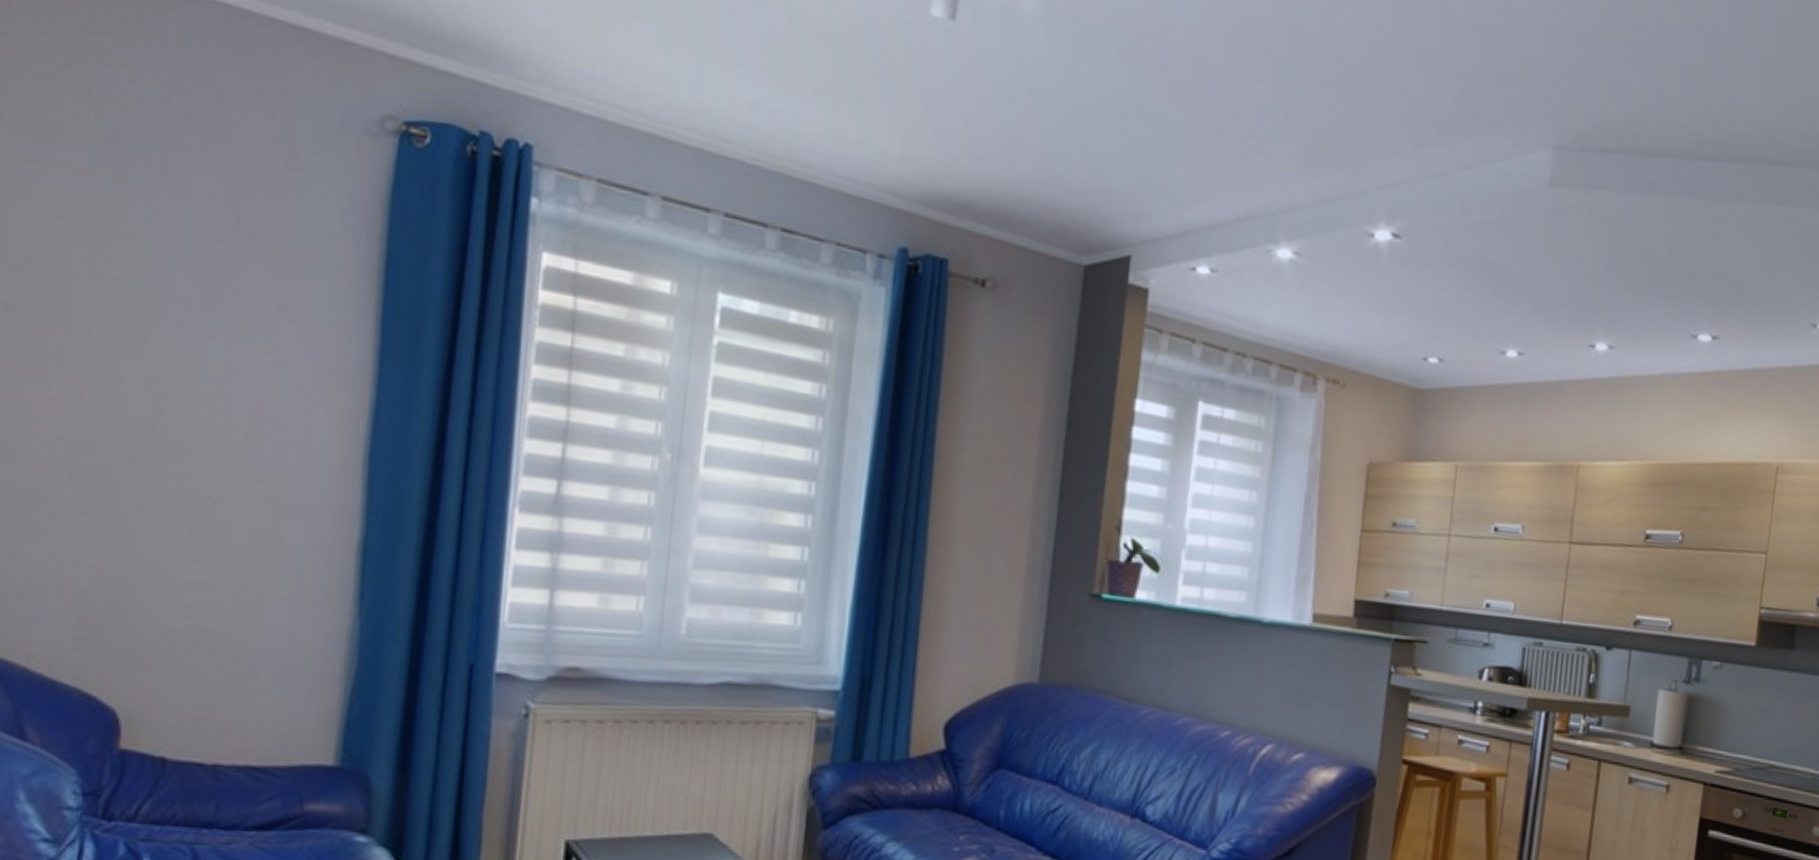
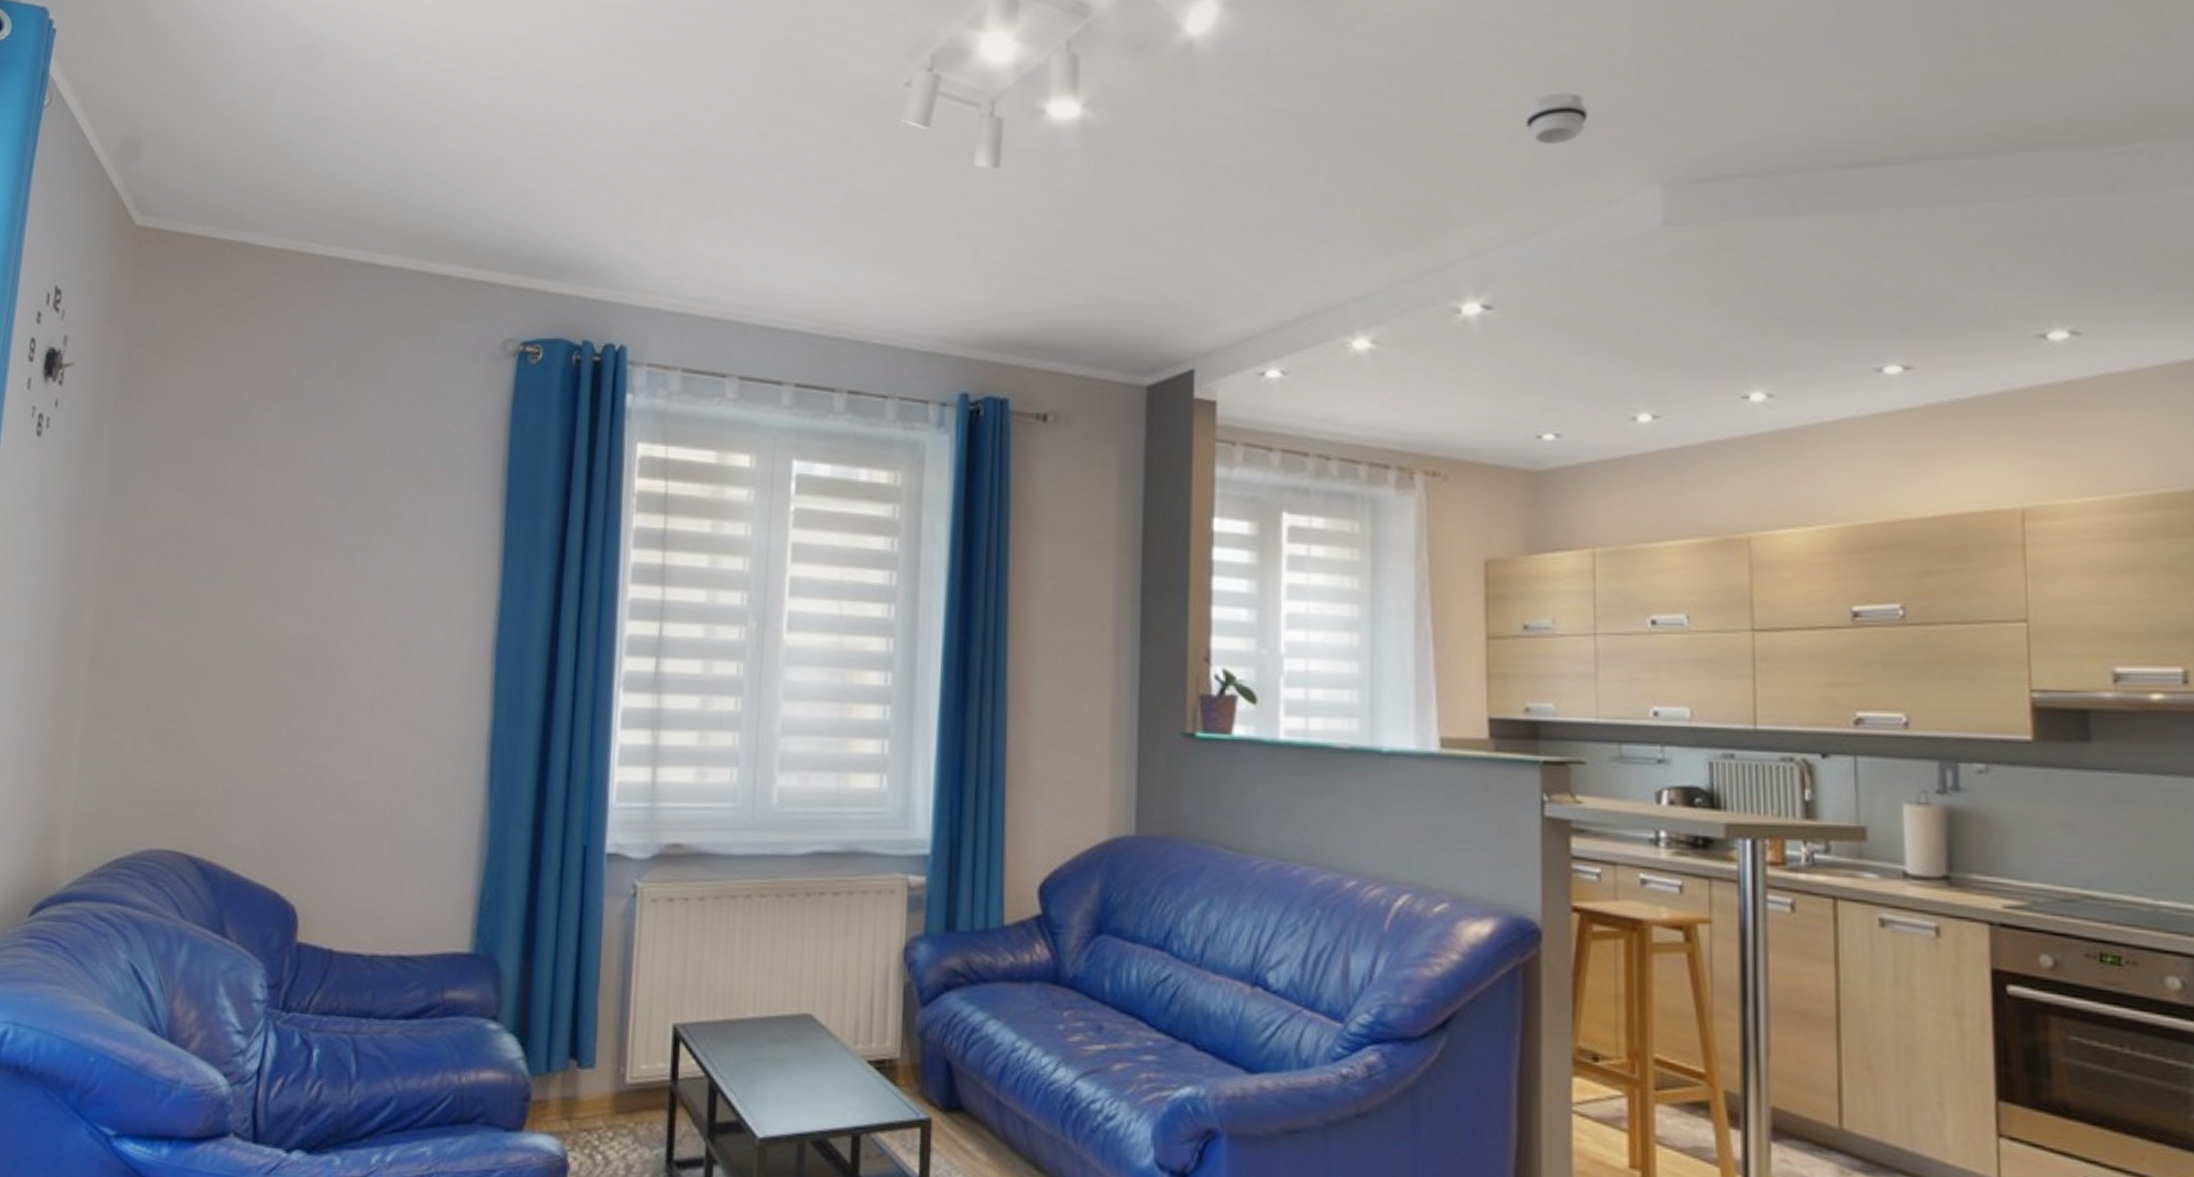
smoke detector: none [1448,46,1502,96] -> present [1525,92,1588,145]

